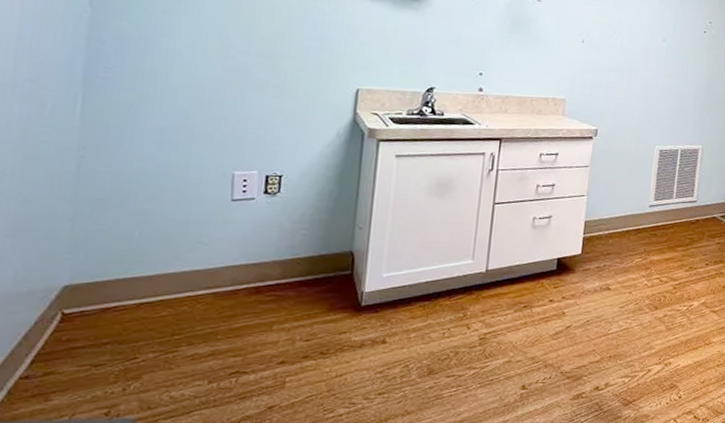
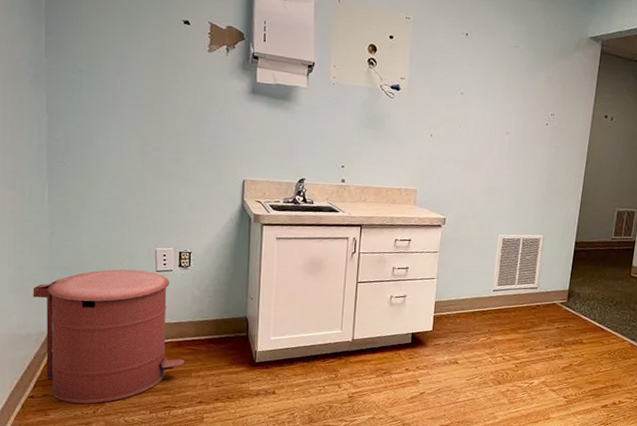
trash can: none [42,199,265,381] -> present [33,269,185,404]

